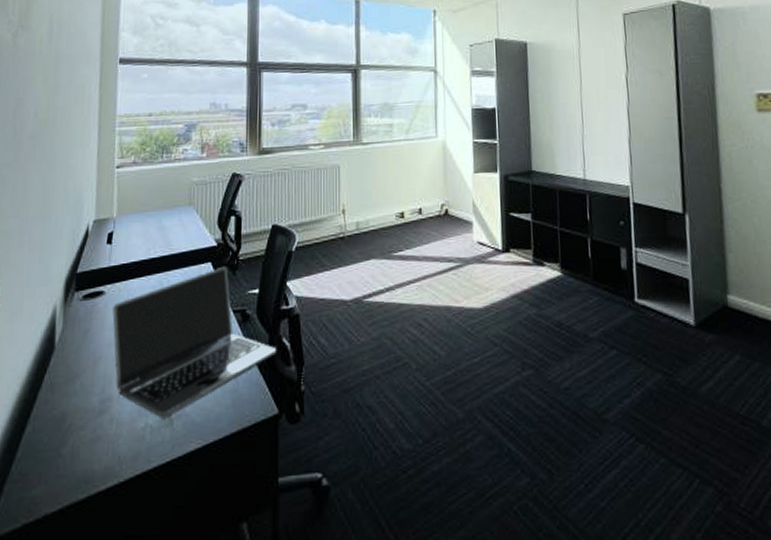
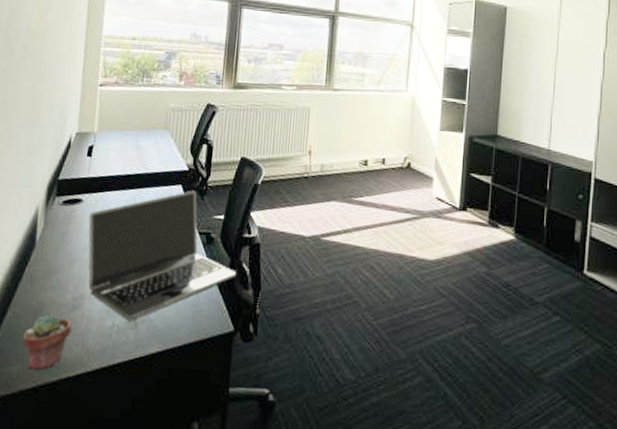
potted succulent: none [44,422,100,490] -> present [22,314,72,371]

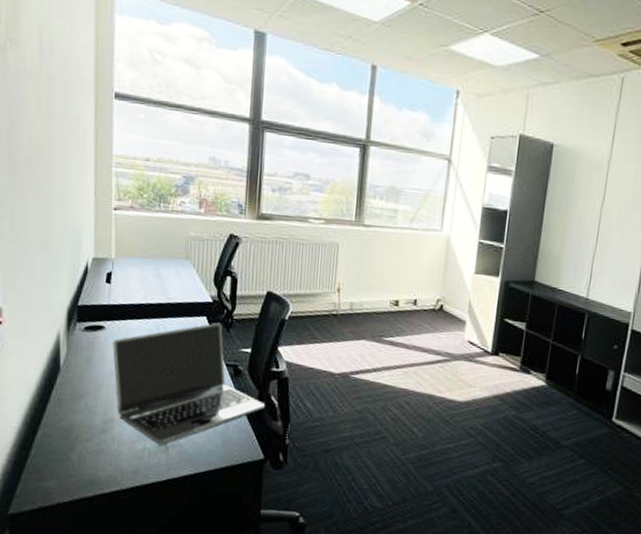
potted succulent: present [22,314,72,371] -> none [55,435,103,486]

